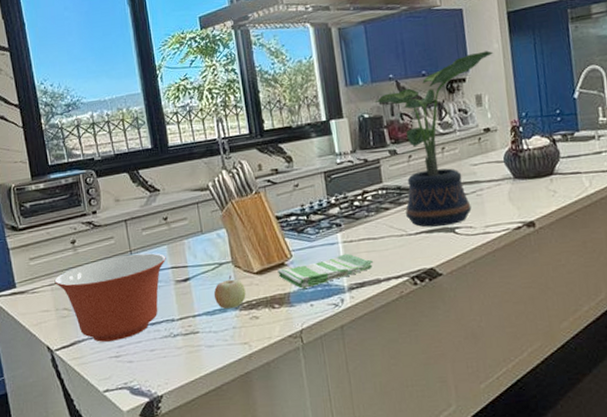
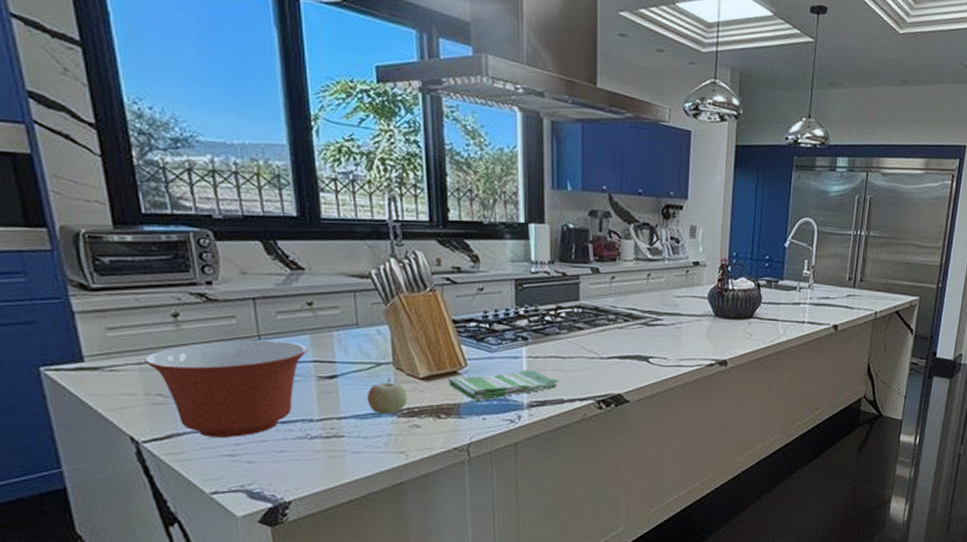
potted plant: present [373,50,493,227] -> none [581,181,715,353]

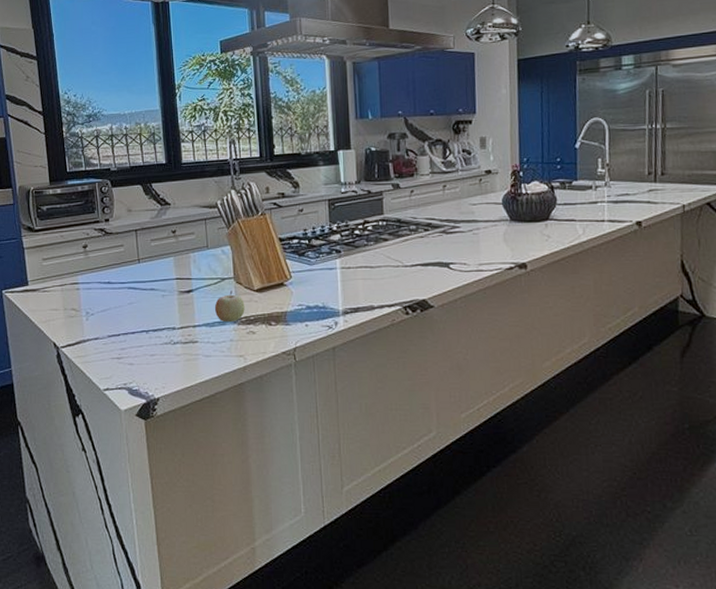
mixing bowl: present [144,339,307,437] -> none [65,262,172,343]
dish towel: present [448,369,558,401] -> none [277,279,368,309]

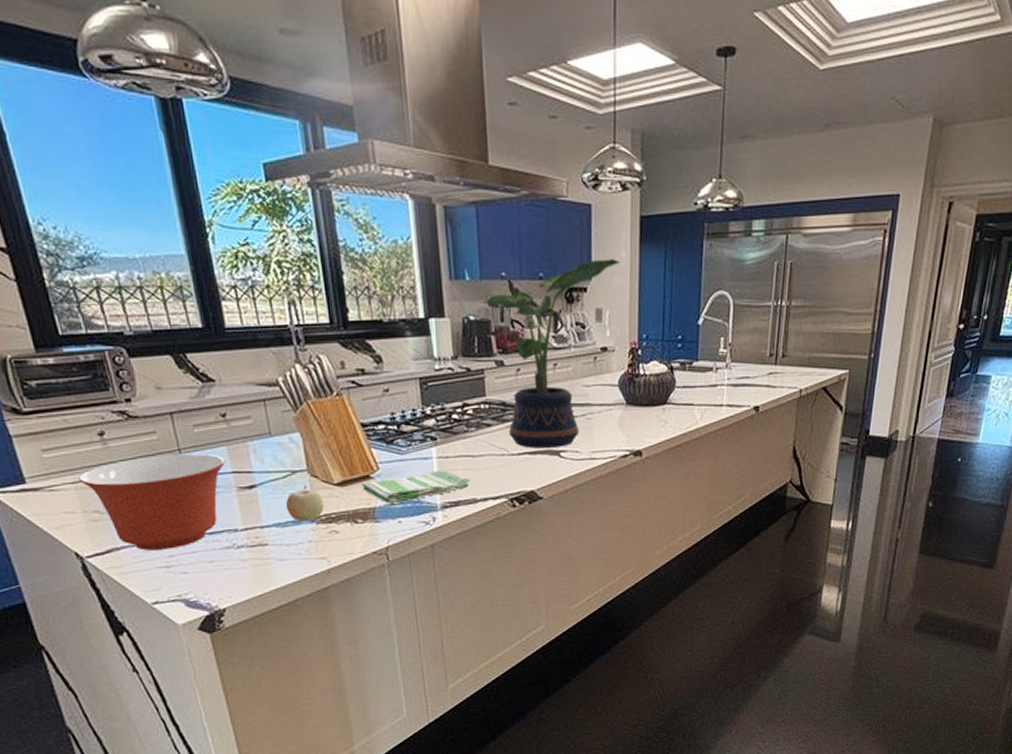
mixing bowl: none [65,262,172,343] -> present [79,453,226,551]
dish towel: none [277,279,368,309] -> present [362,470,470,504]
potted plant: none [381,95,500,261] -> present [481,259,619,448]

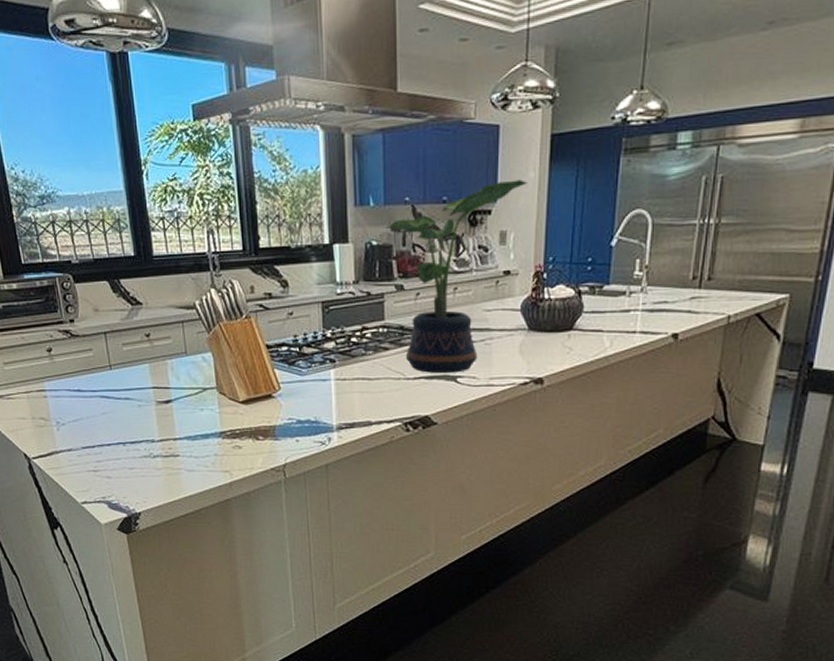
mixing bowl: present [79,453,226,551] -> none [30,369,148,455]
fruit: present [286,485,324,522] -> none [197,402,230,436]
dish towel: present [362,470,470,504] -> none [264,392,365,423]

